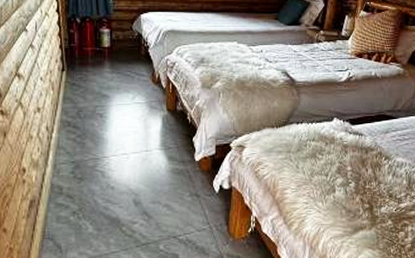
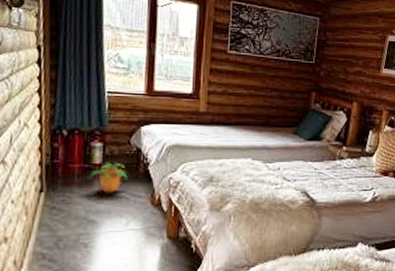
potted plant: none [99,46,132,72] -> present [88,162,128,193]

